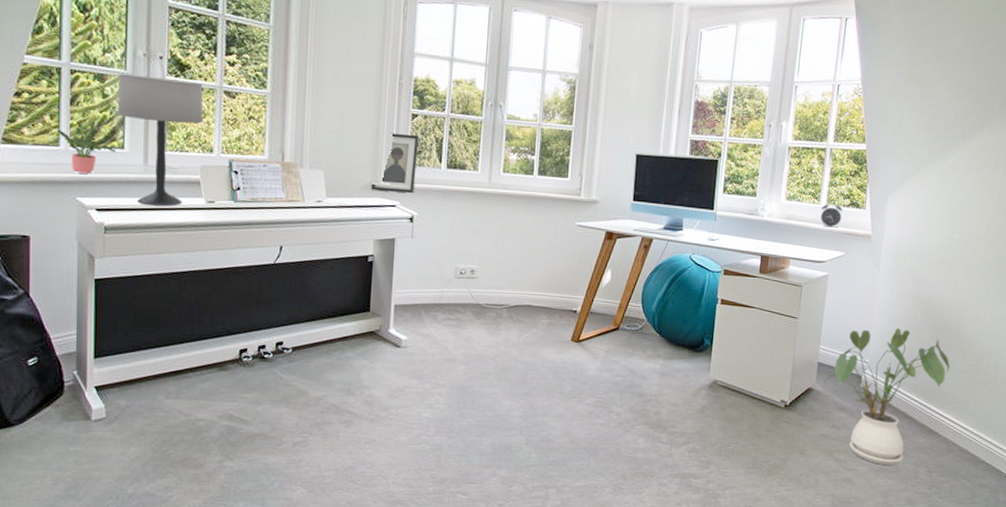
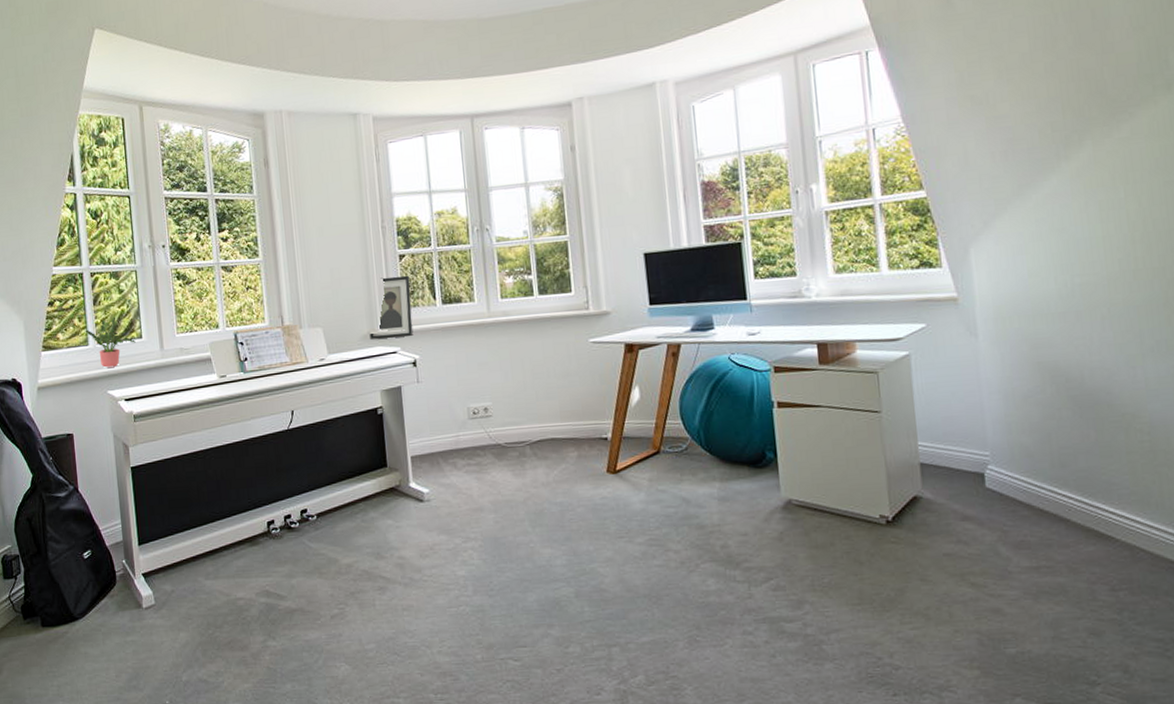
table lamp: present [117,73,204,207] -> none [130,263,207,390]
alarm clock: present [821,201,843,228] -> none [882,264,913,297]
house plant: present [824,327,950,465] -> none [934,406,1109,586]

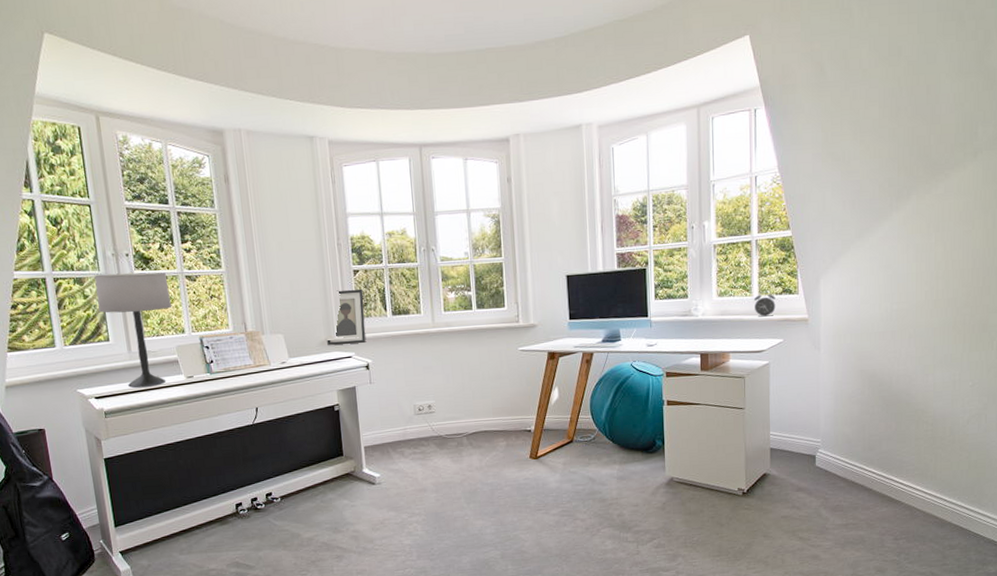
potted plant: present [85,318,136,368] -> none [51,321,103,368]
table lamp: none [130,263,207,390] -> present [94,271,173,389]
alarm clock: none [882,264,913,297] -> present [753,290,776,317]

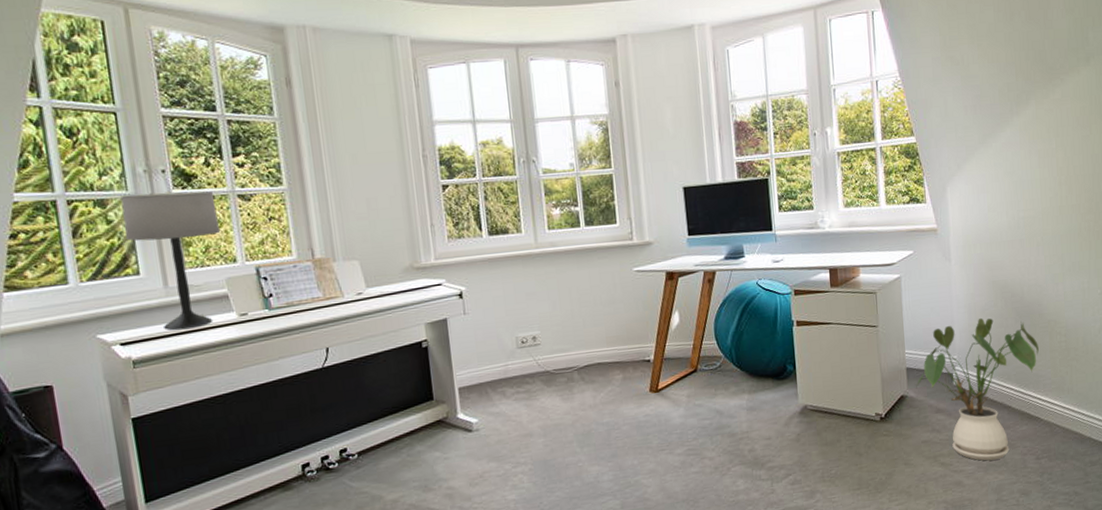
picture frame: present [327,288,366,345] -> none [412,206,459,272]
alarm clock: present [753,290,776,317] -> none [881,200,904,228]
house plant: none [779,404,904,538] -> present [916,317,1039,461]

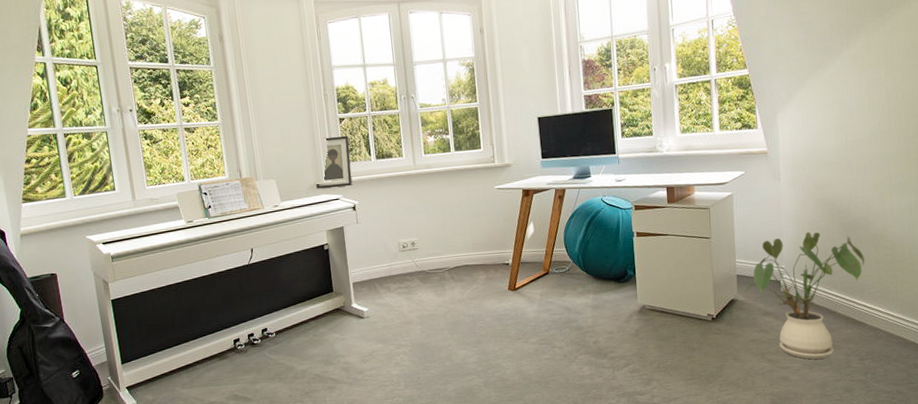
table lamp: present [120,190,221,331] -> none [101,125,173,234]
picture frame: none [412,206,459,272] -> present [316,135,353,189]

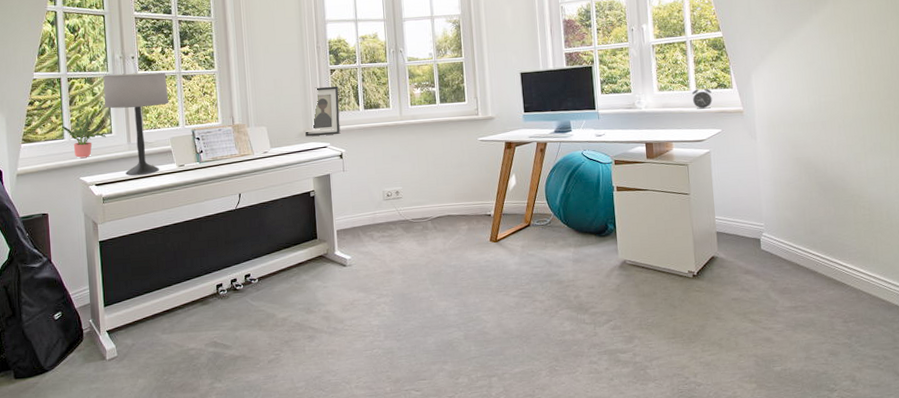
potted plant: none [62,173,109,216] -> present [61,116,106,158]
table lamp: none [101,125,173,234] -> present [103,71,169,176]
alarm clock: none [715,126,736,151] -> present [691,85,712,109]
house plant: present [746,231,864,360] -> none [726,190,843,321]

